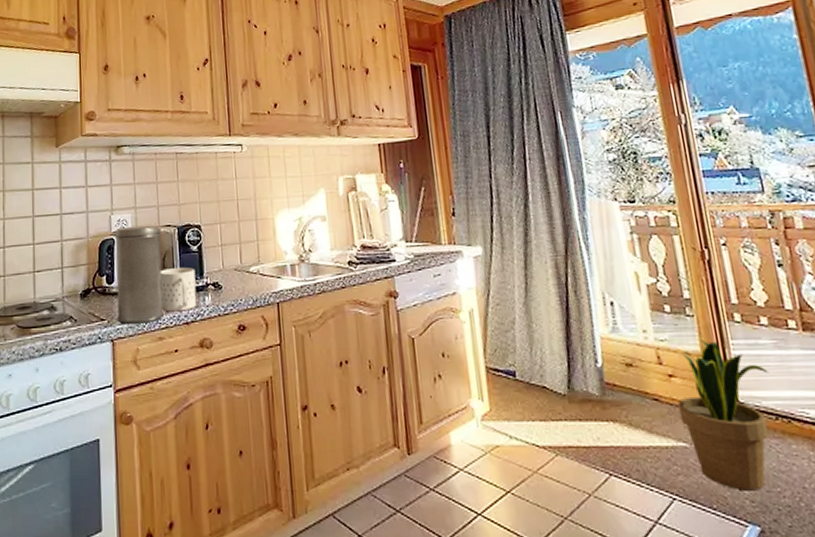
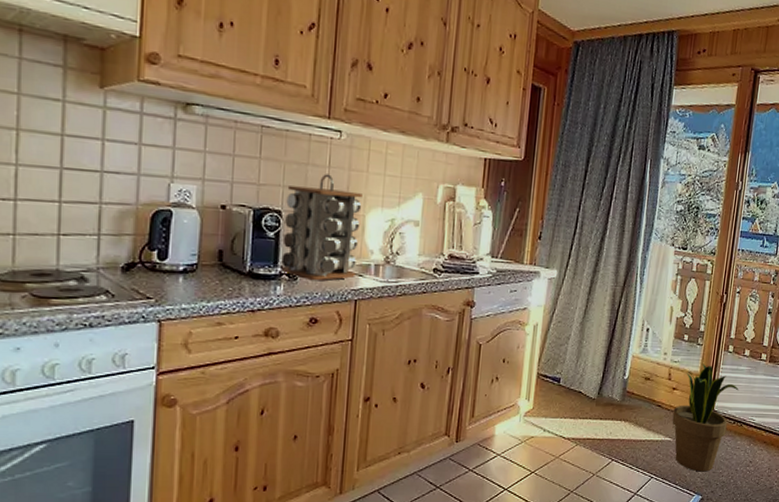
canister: present [114,225,164,324] -> none [167,199,232,307]
mug: present [160,267,197,312] -> none [224,252,269,298]
spice rack: none [203,185,274,288] -> present [281,174,363,281]

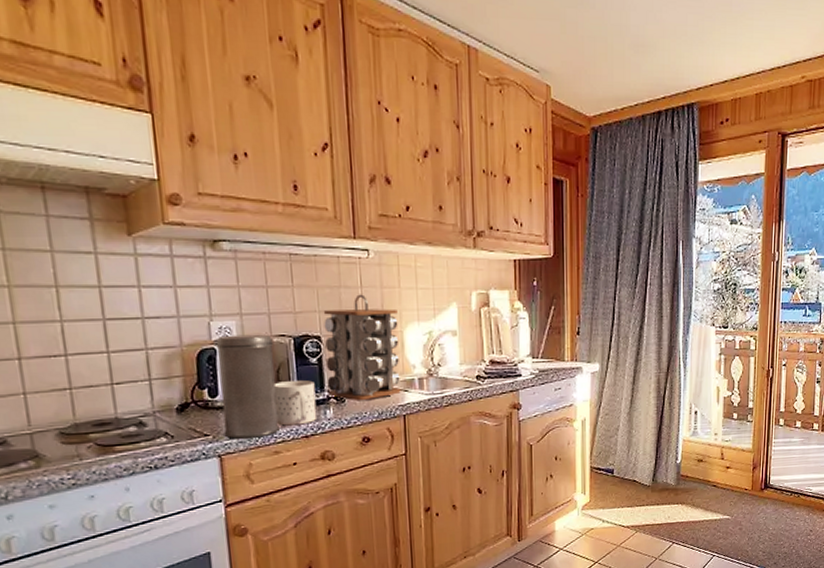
canister: none [167,199,232,307] -> present [216,334,280,439]
mug: none [224,252,269,298] -> present [273,380,317,426]
potted plant: present [672,363,739,472] -> none [729,440,793,546]

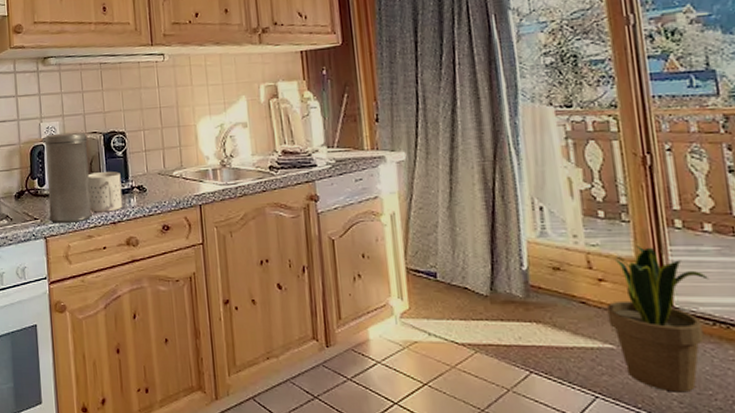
spice rack: present [323,294,401,401] -> none [127,93,196,191]
potted plant: none [729,440,793,546] -> present [606,245,709,393]

